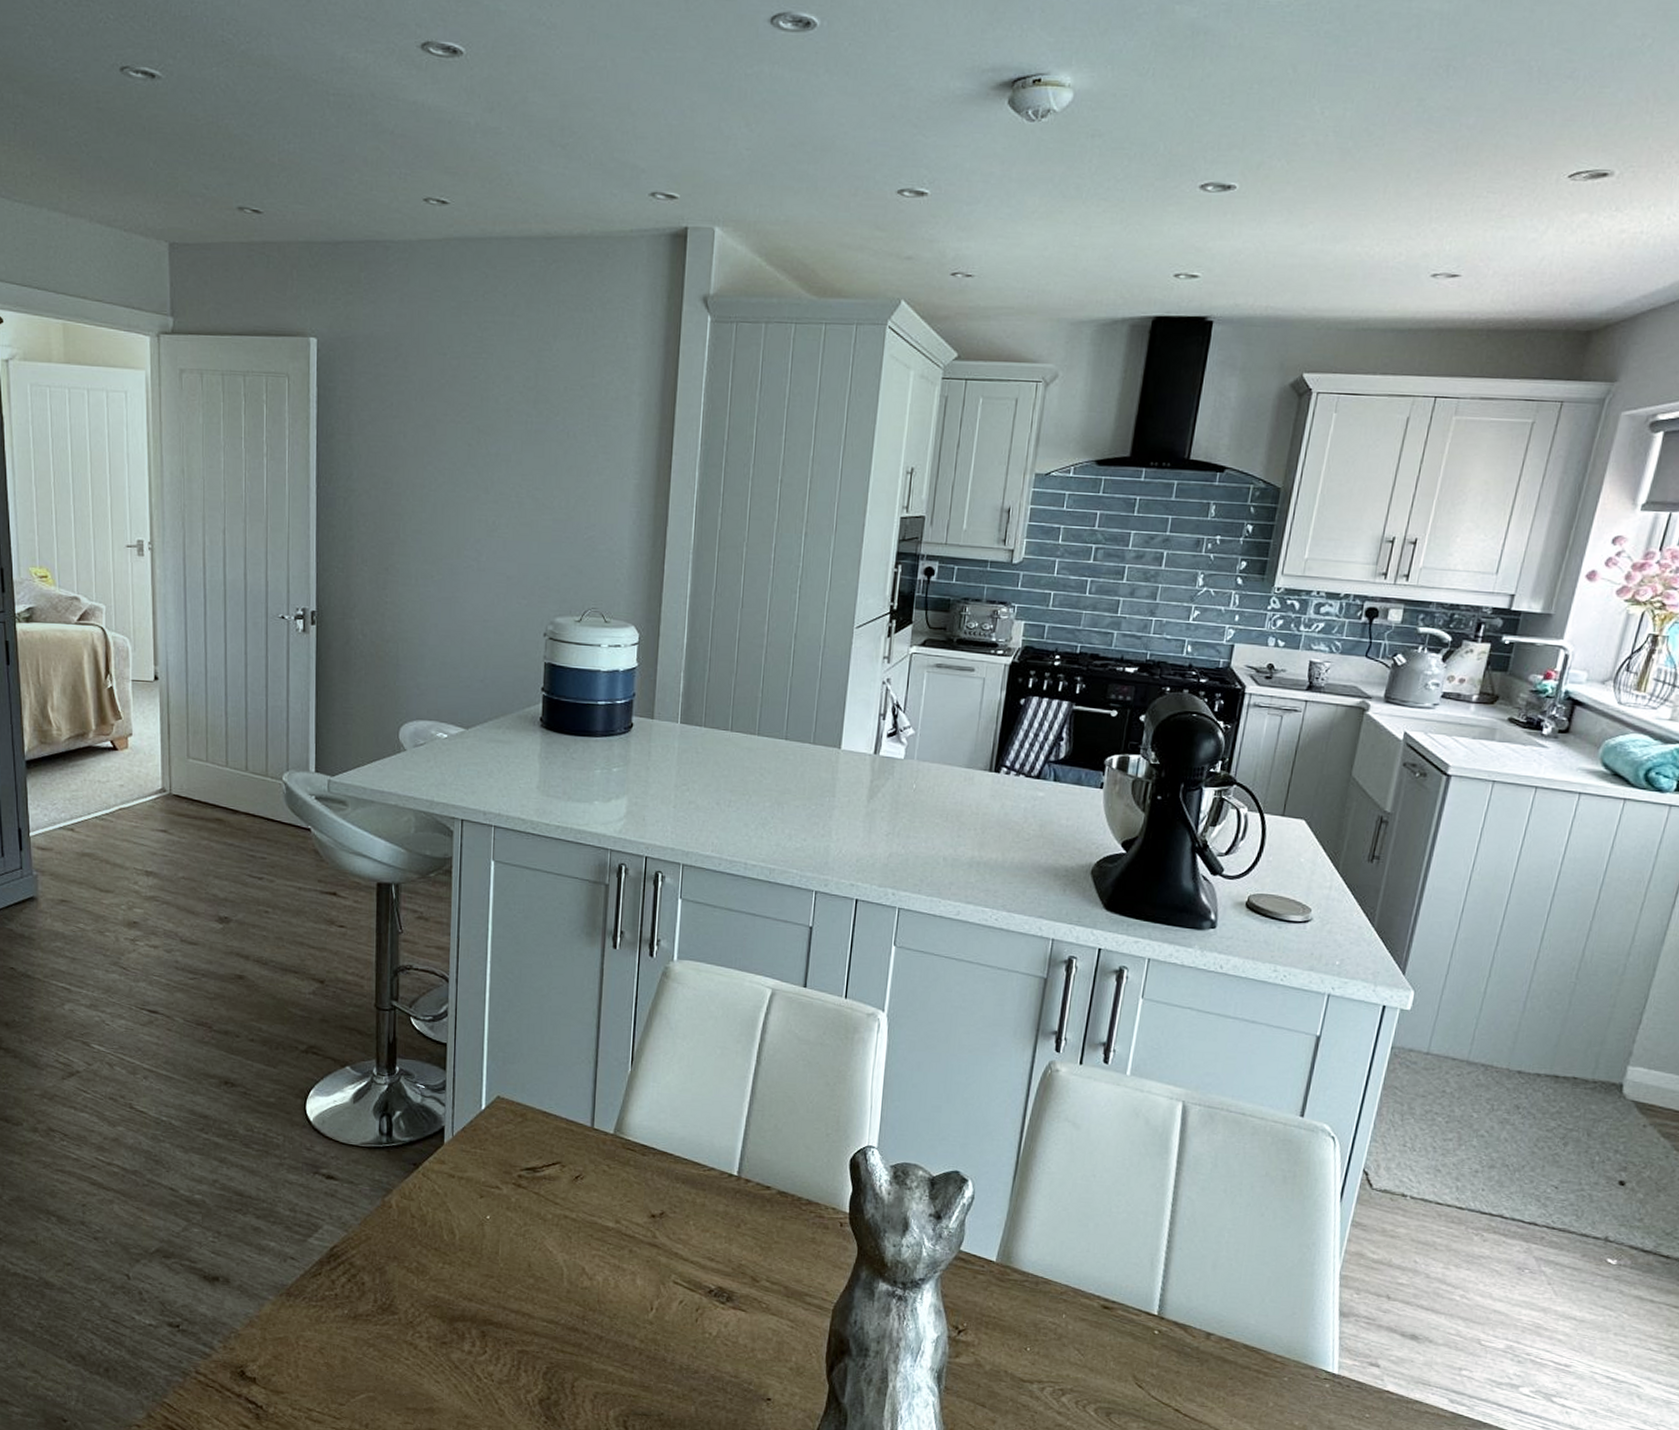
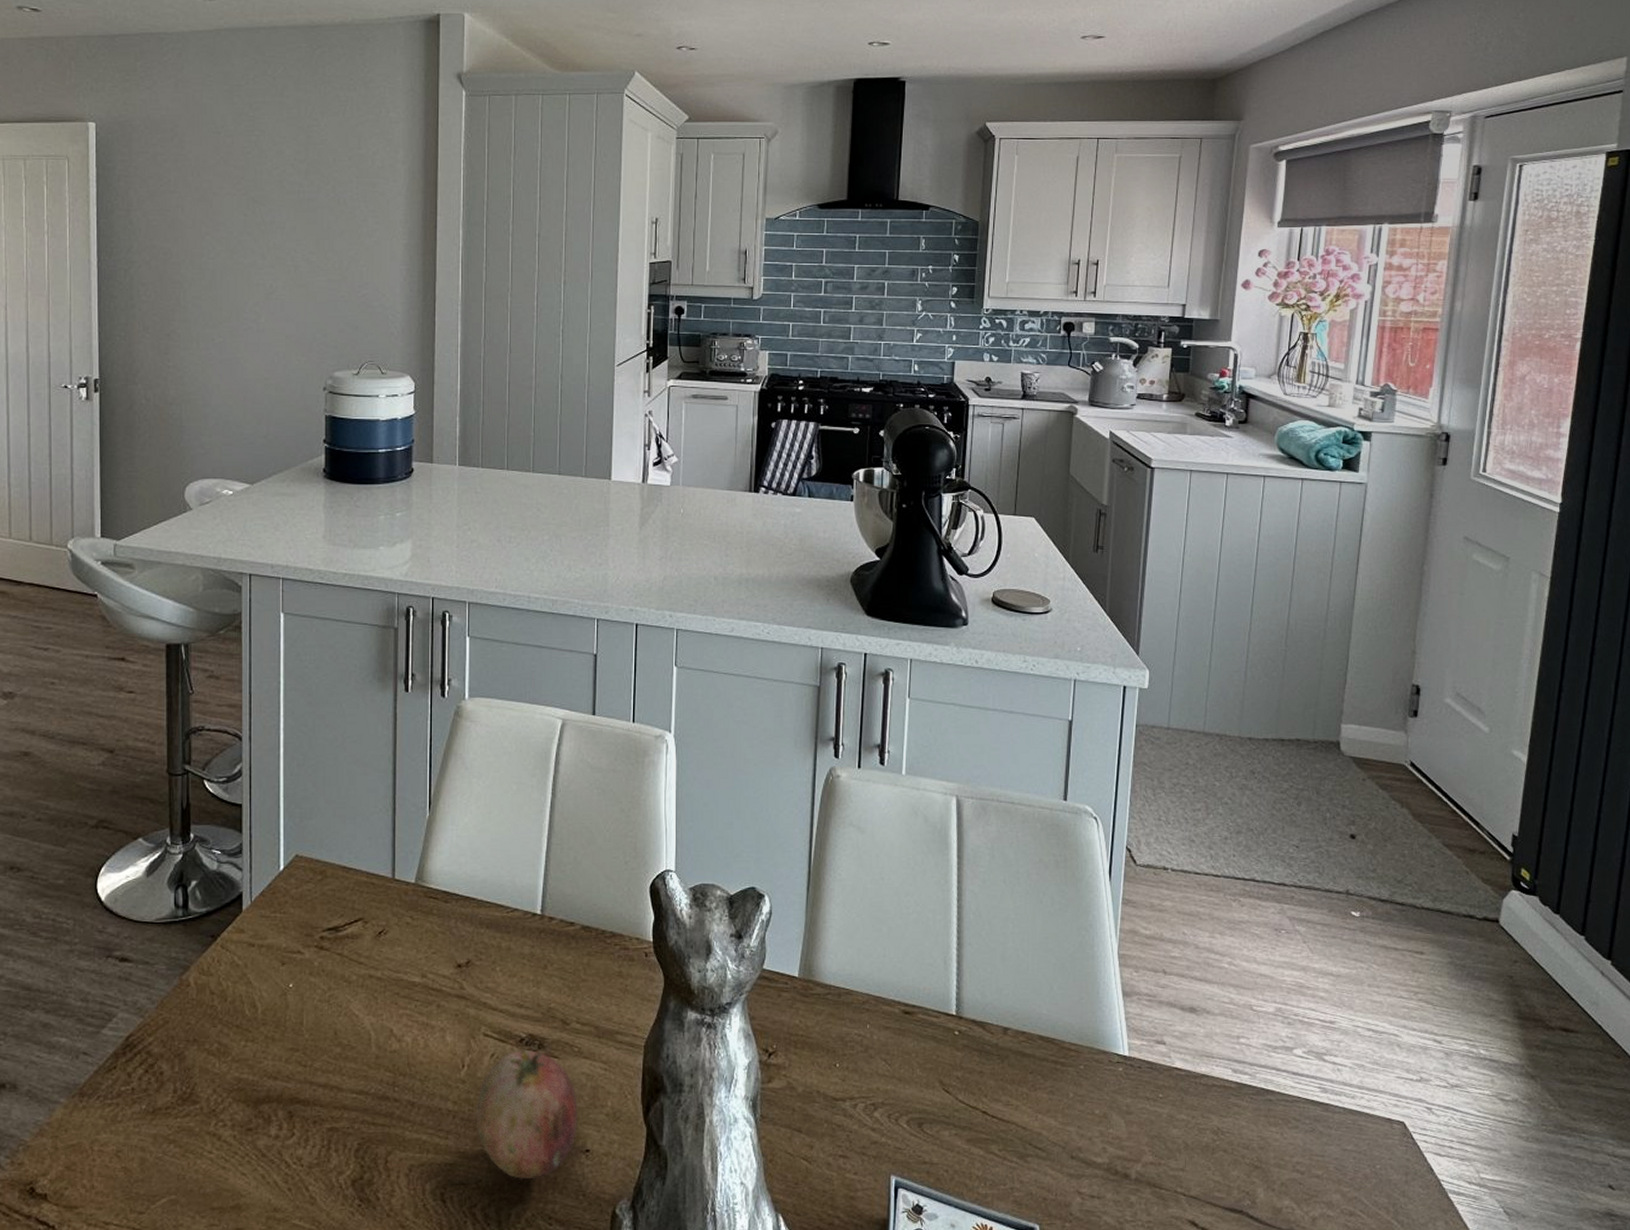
fruit: none [661,1300,763,1419] -> present [477,1049,579,1180]

